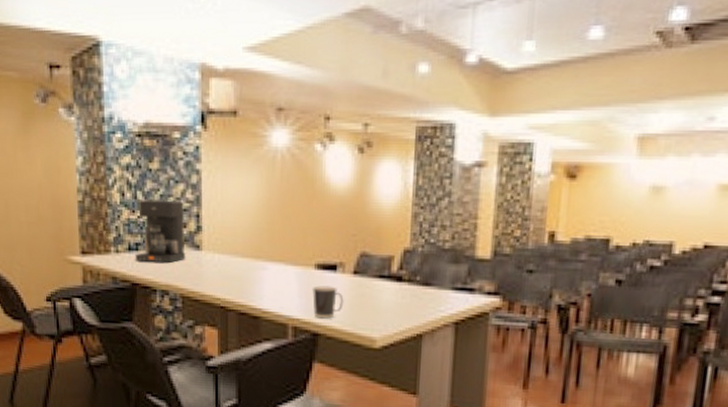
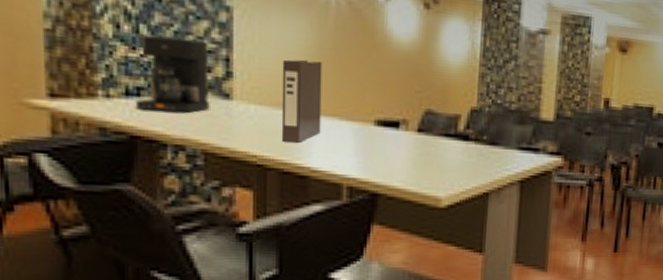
binder: none [238,211,271,286] -> present [281,59,323,143]
mug: present [312,285,344,319] -> none [371,143,407,178]

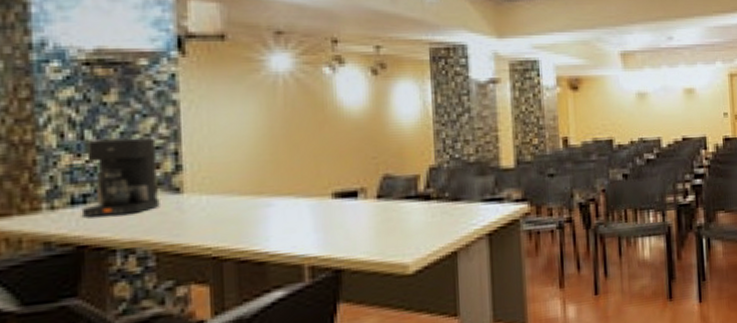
binder: present [281,59,323,143] -> none [232,141,277,229]

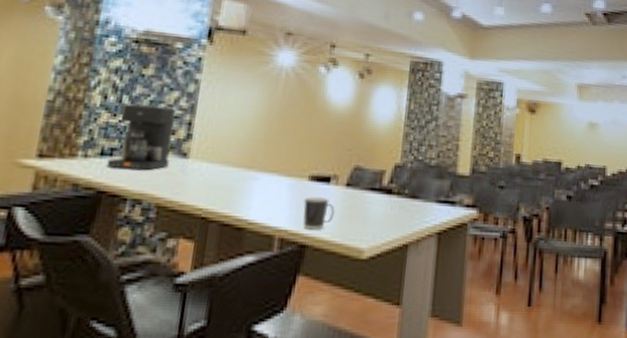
mug: none [331,214,369,252] -> present [302,197,335,230]

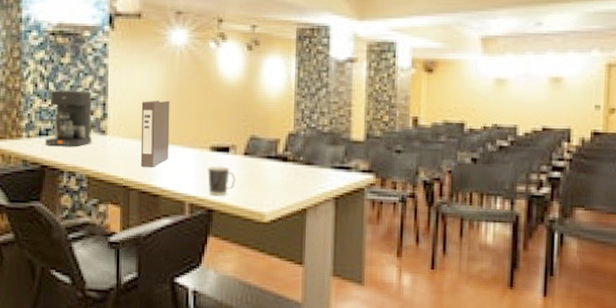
binder: none [226,122,269,197] -> present [140,100,170,167]

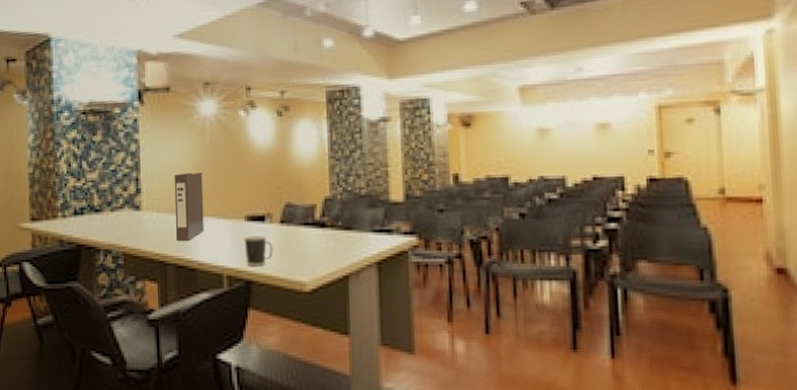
coffee maker: present [45,90,92,147] -> none [80,167,127,225]

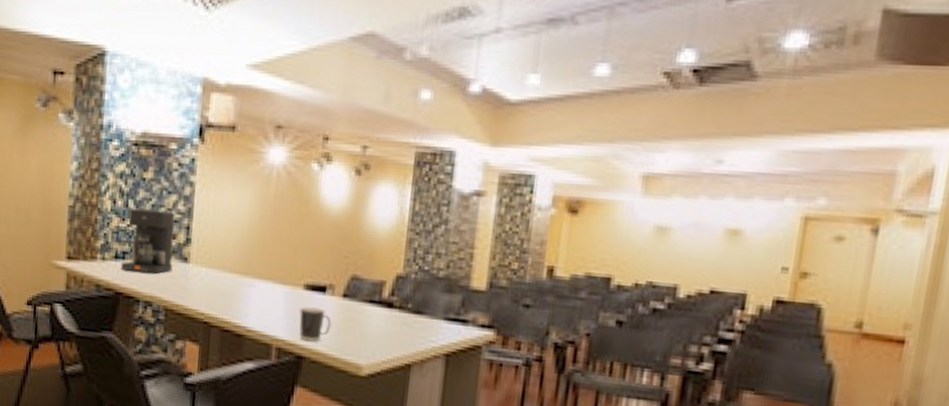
coffee maker: none [80,167,127,225] -> present [120,208,174,275]
binder: present [174,172,204,241] -> none [225,226,262,303]

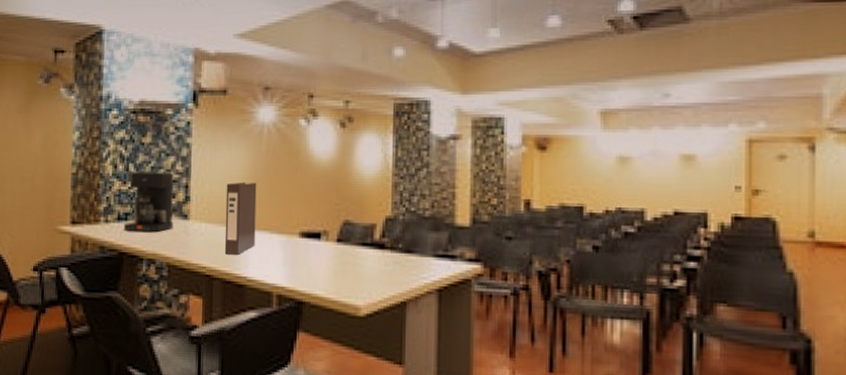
binder: none [225,226,262,303] -> present [224,182,257,255]
mug: present [299,306,332,342] -> none [297,253,328,287]

